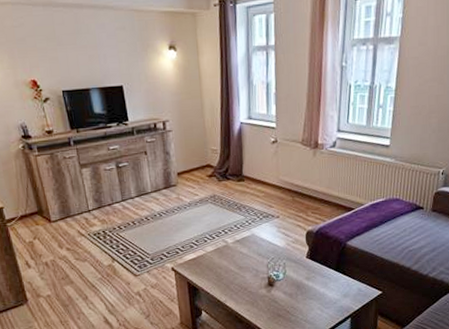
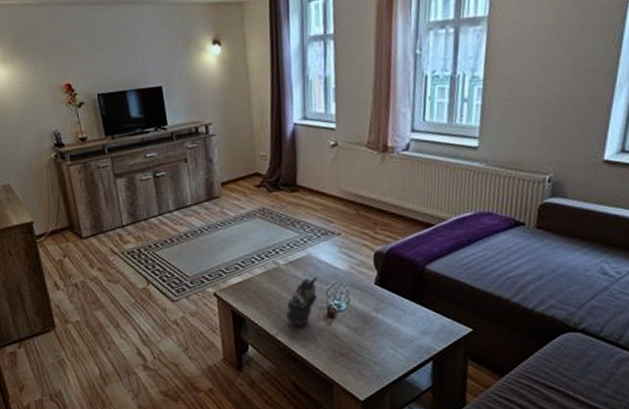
teapot: none [233,253,260,295] -> present [285,277,317,328]

